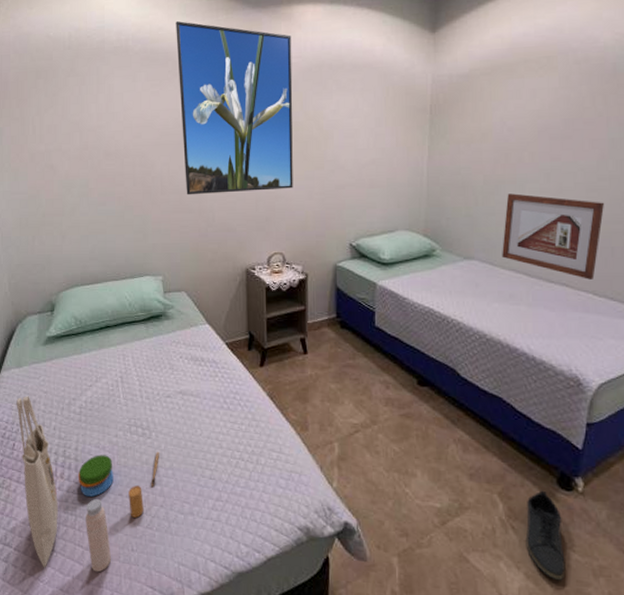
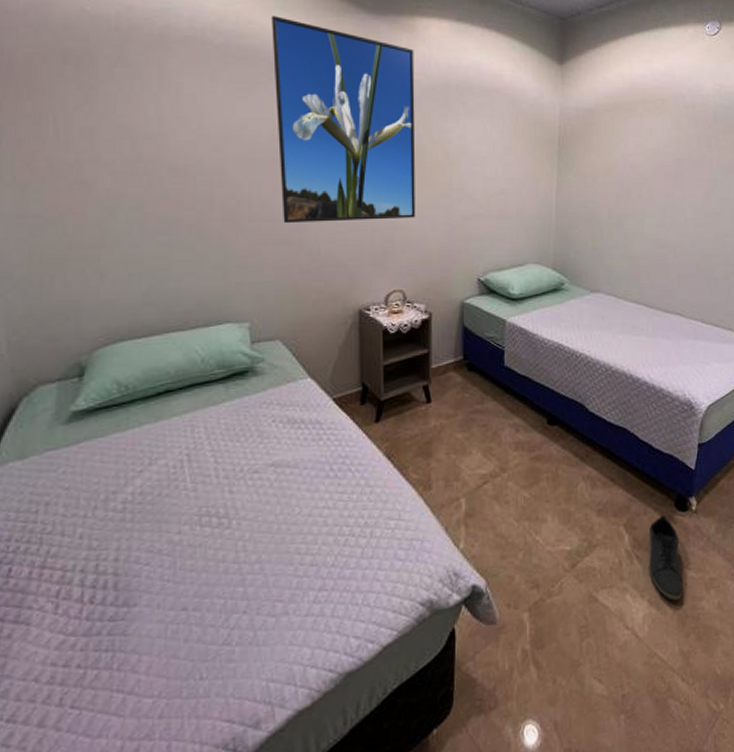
tote bag: present [16,396,159,573] -> none [15,497,242,736]
picture frame: present [502,193,604,280] -> none [625,227,709,308]

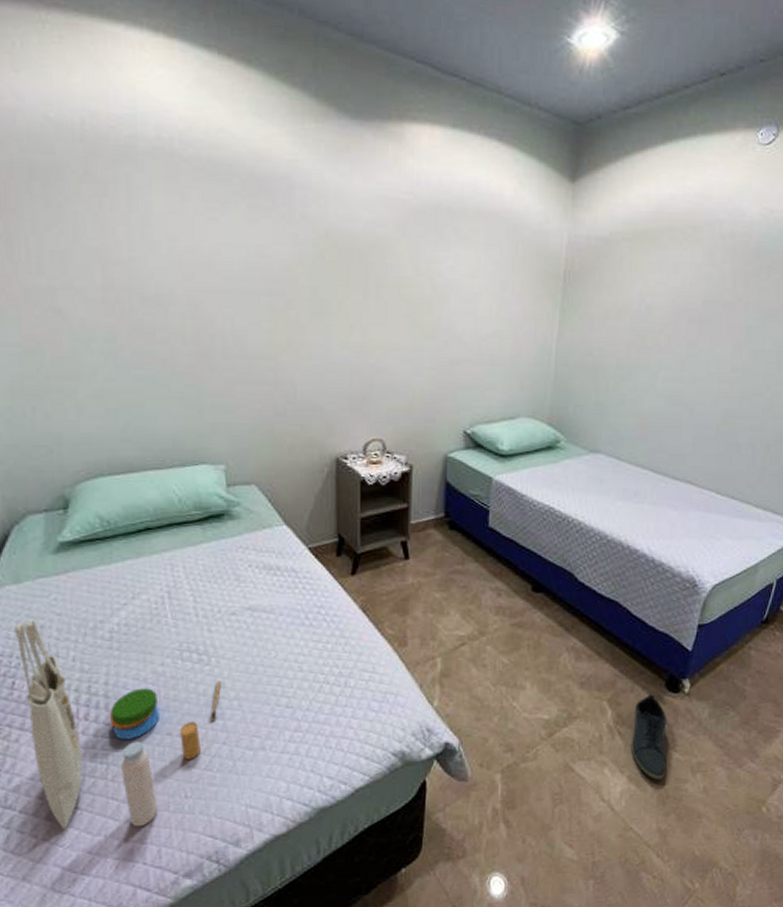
tote bag: none [15,497,242,736] -> present [14,620,221,830]
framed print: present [272,16,416,224] -> none [244,123,402,362]

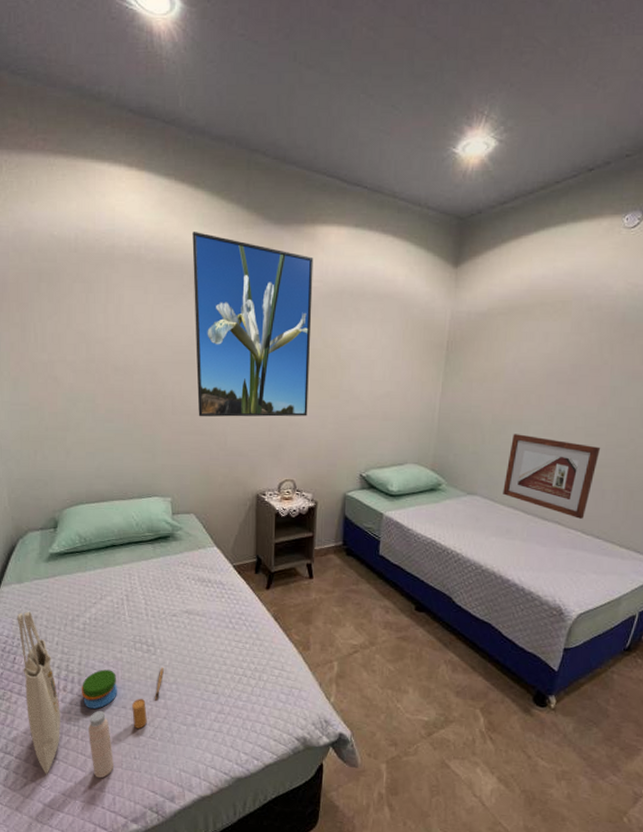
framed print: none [244,123,402,362] -> present [192,232,314,417]
picture frame: none [630,381,735,477] -> present [503,434,600,519]
shoe: present [631,694,667,781] -> none [500,706,535,784]

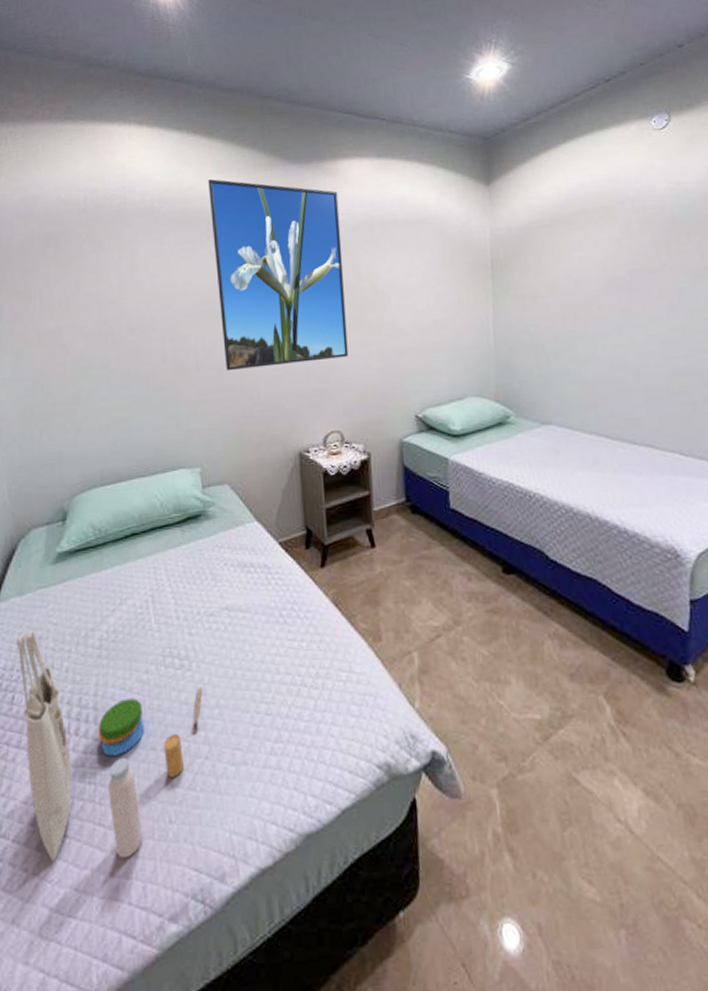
picture frame: present [503,434,600,519] -> none [579,350,680,438]

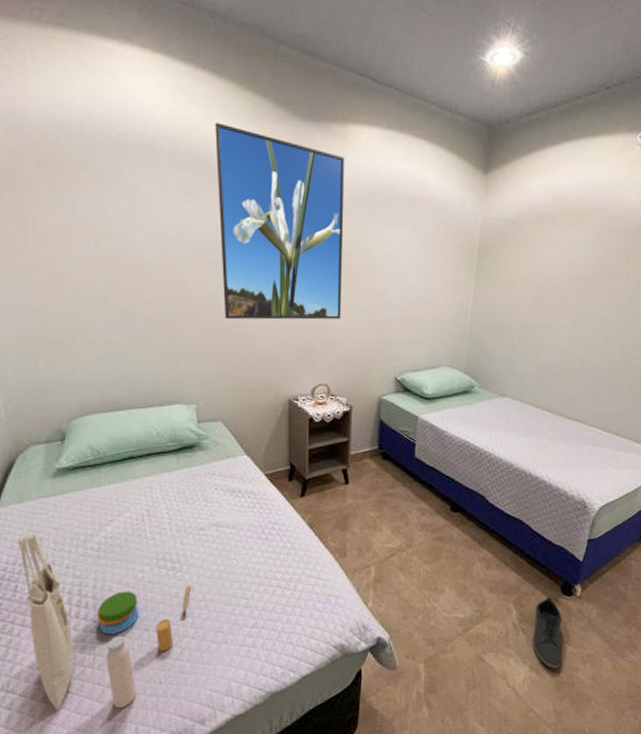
shoe: none [636,685,688,794] -> present [532,597,562,670]

